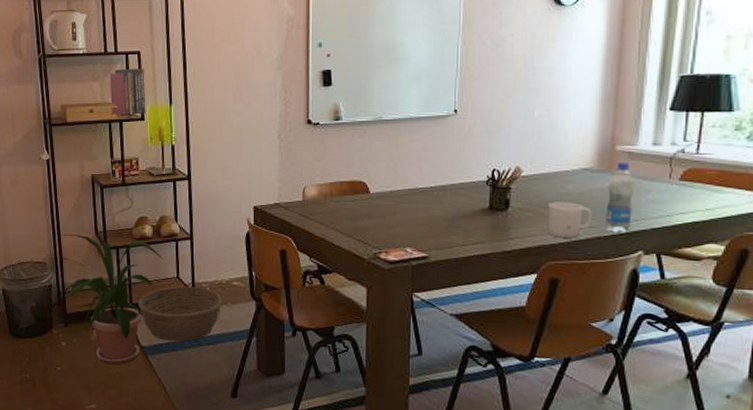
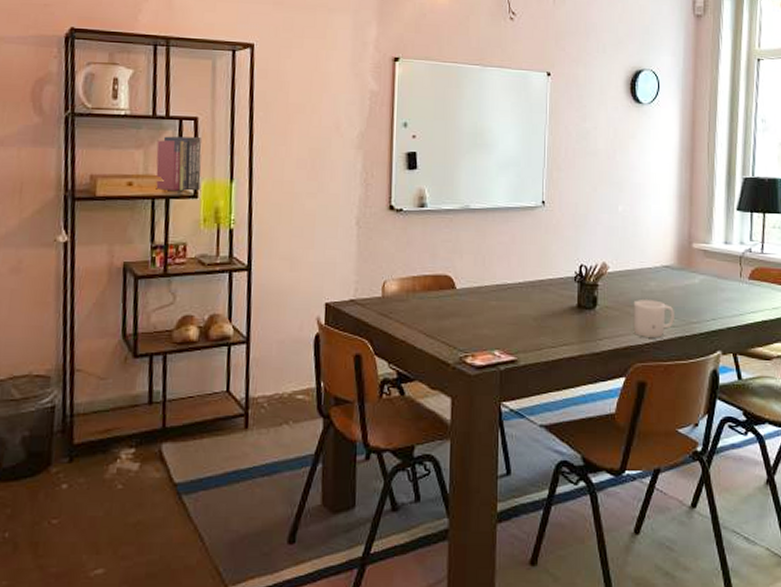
house plant: present [60,234,163,365] -> none [66,337,210,511]
basket: present [138,286,222,342] -> none [173,402,282,475]
bottle: present [605,161,635,233] -> none [686,259,711,333]

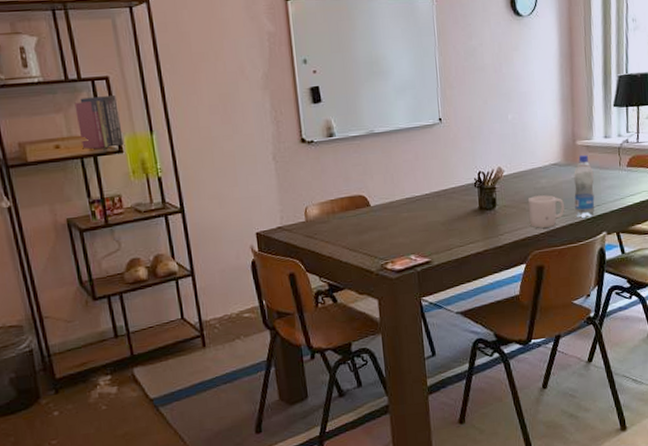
bottle: none [686,259,711,333] -> present [574,154,595,219]

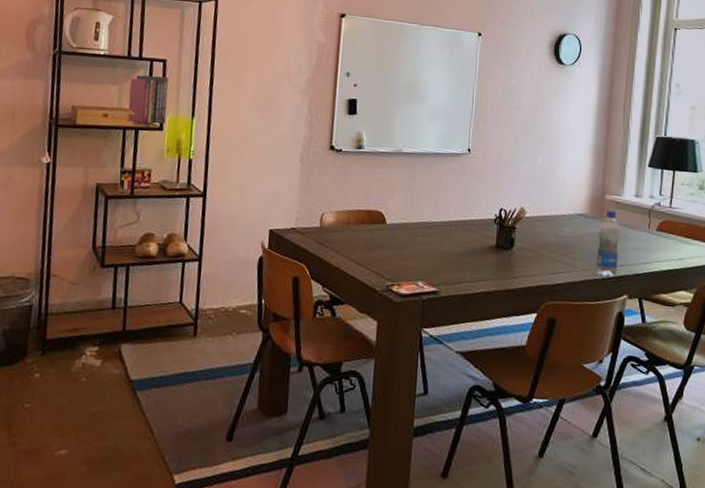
mug: present [527,195,565,228] -> none [546,243,585,279]

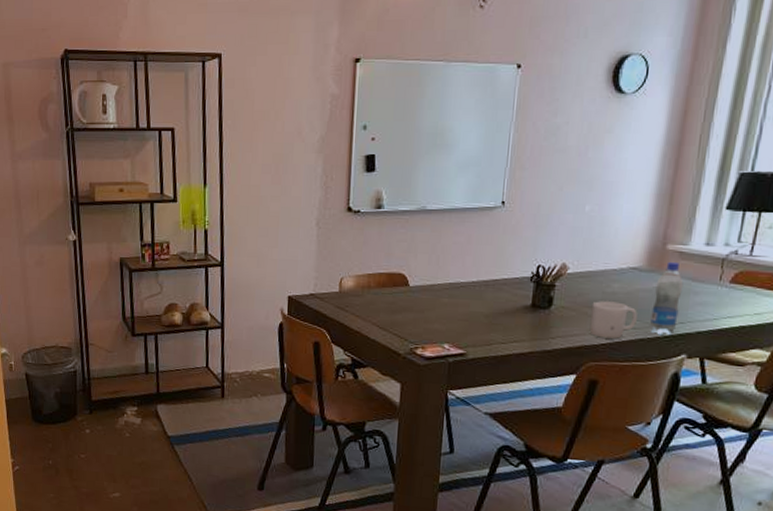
books: present [127,75,169,124] -> none [141,146,179,196]
mug: none [546,243,585,279] -> present [589,301,637,339]

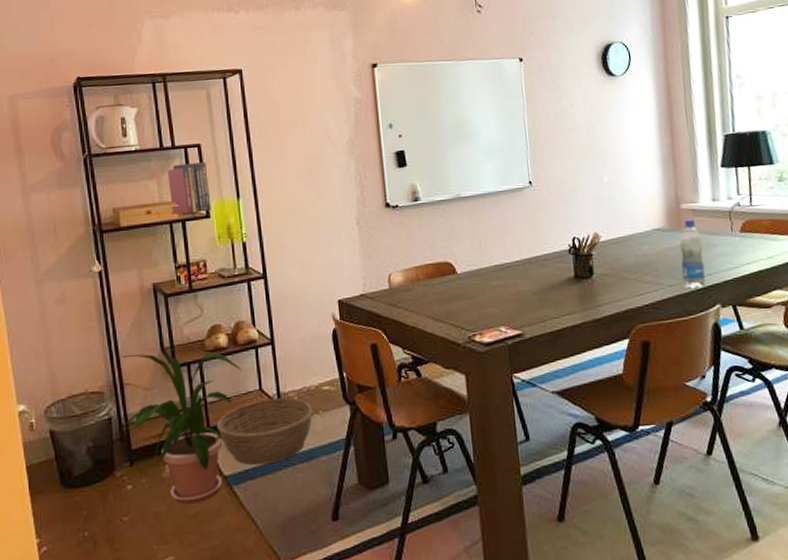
house plant: none [85,318,192,454] -> present [121,352,242,504]
books: none [141,146,179,196] -> present [167,162,211,215]
basket: none [165,376,252,433] -> present [216,397,312,466]
mug: present [589,301,637,339] -> none [628,263,671,299]

